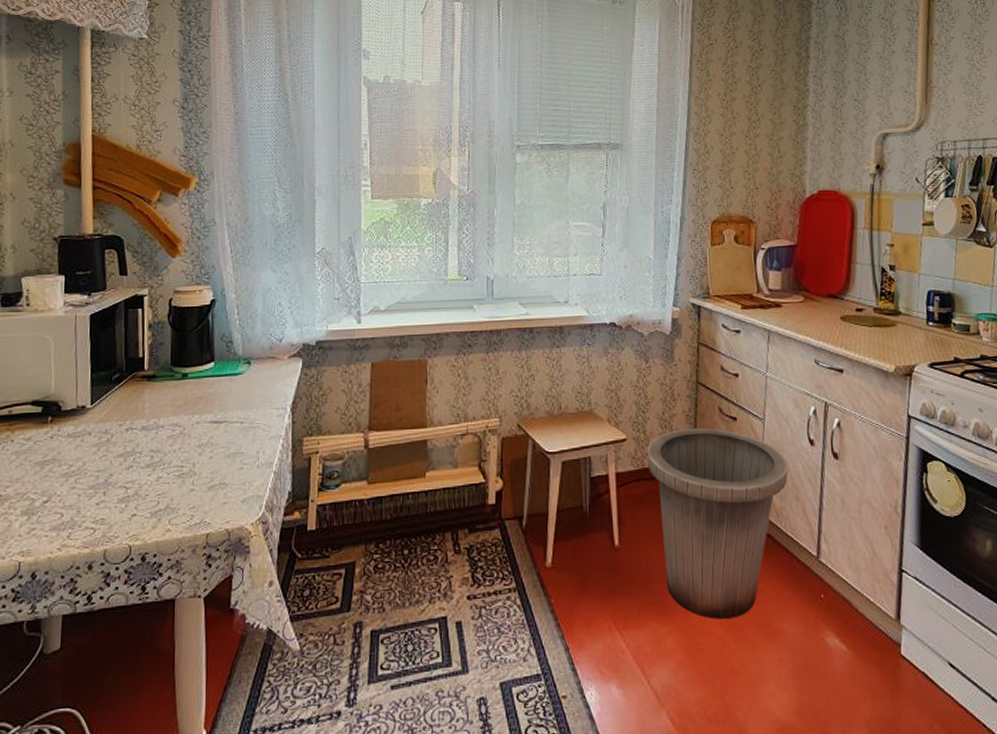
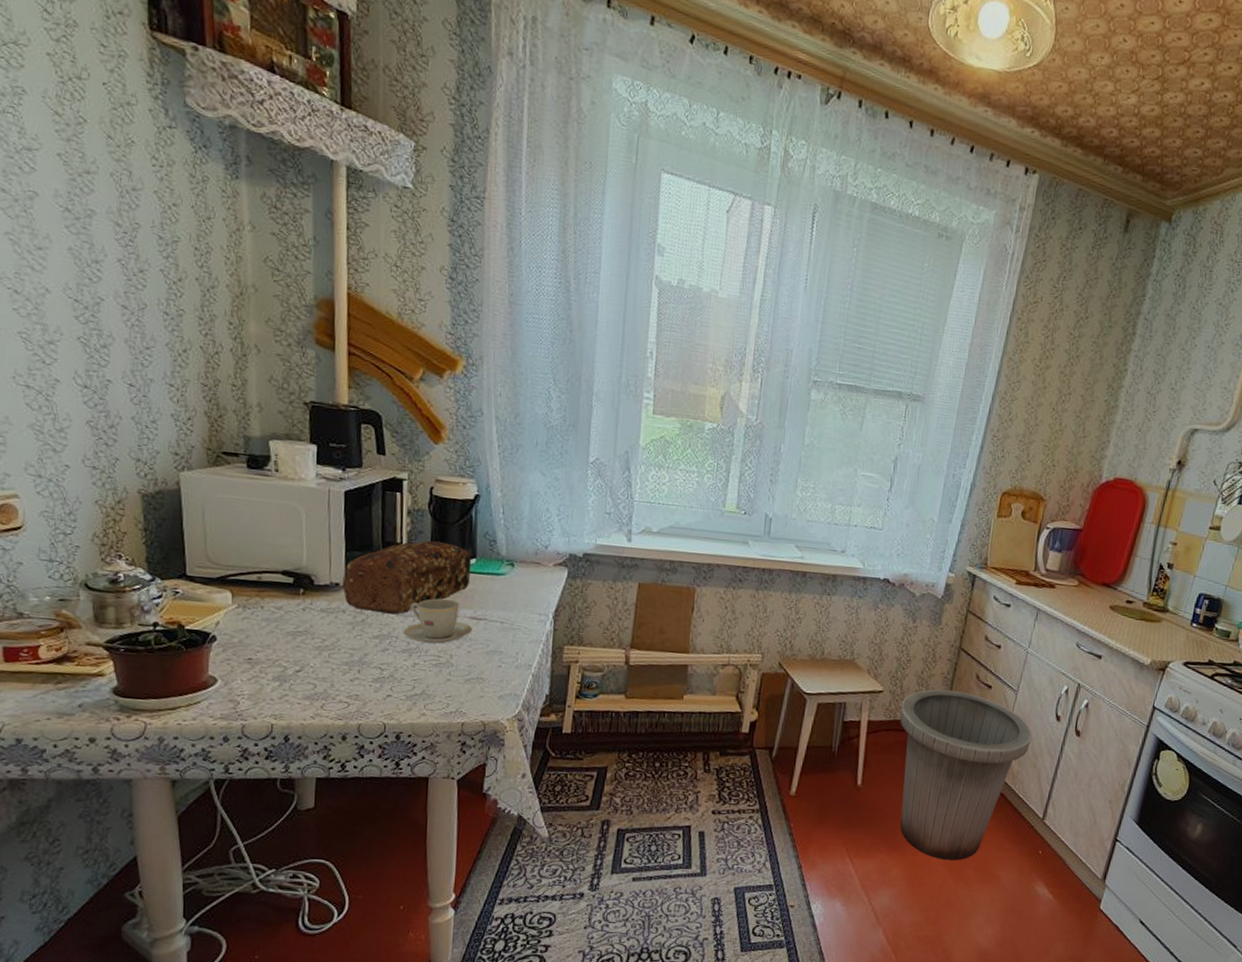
bread loaf: none [88,350,210,430] -> present [342,541,472,614]
teacup: none [146,406,214,454] -> present [402,598,473,644]

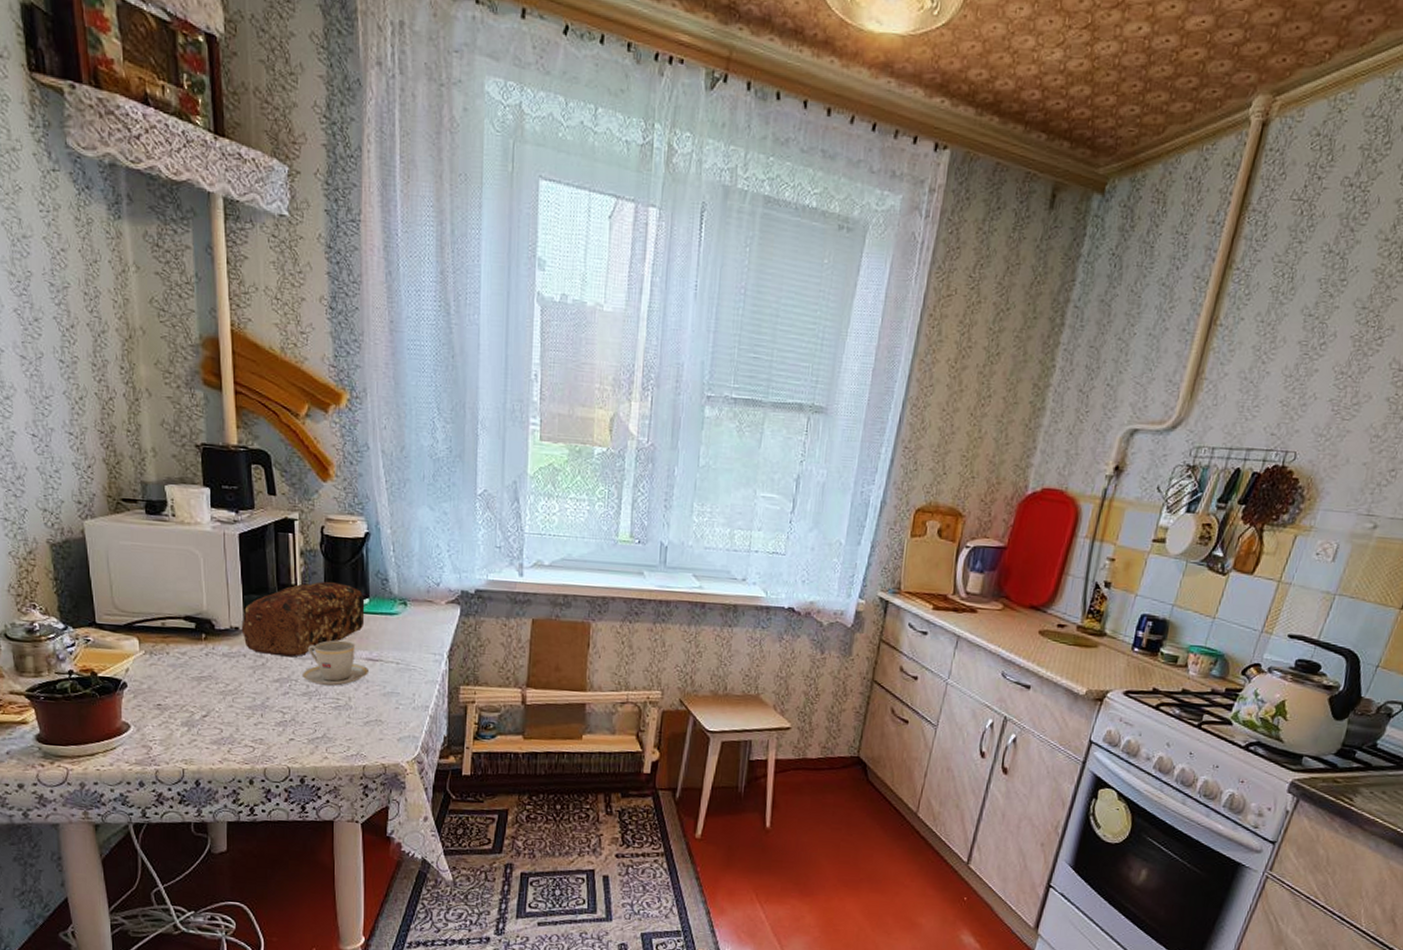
trash can: present [899,689,1032,861] -> none [809,725,954,907]

